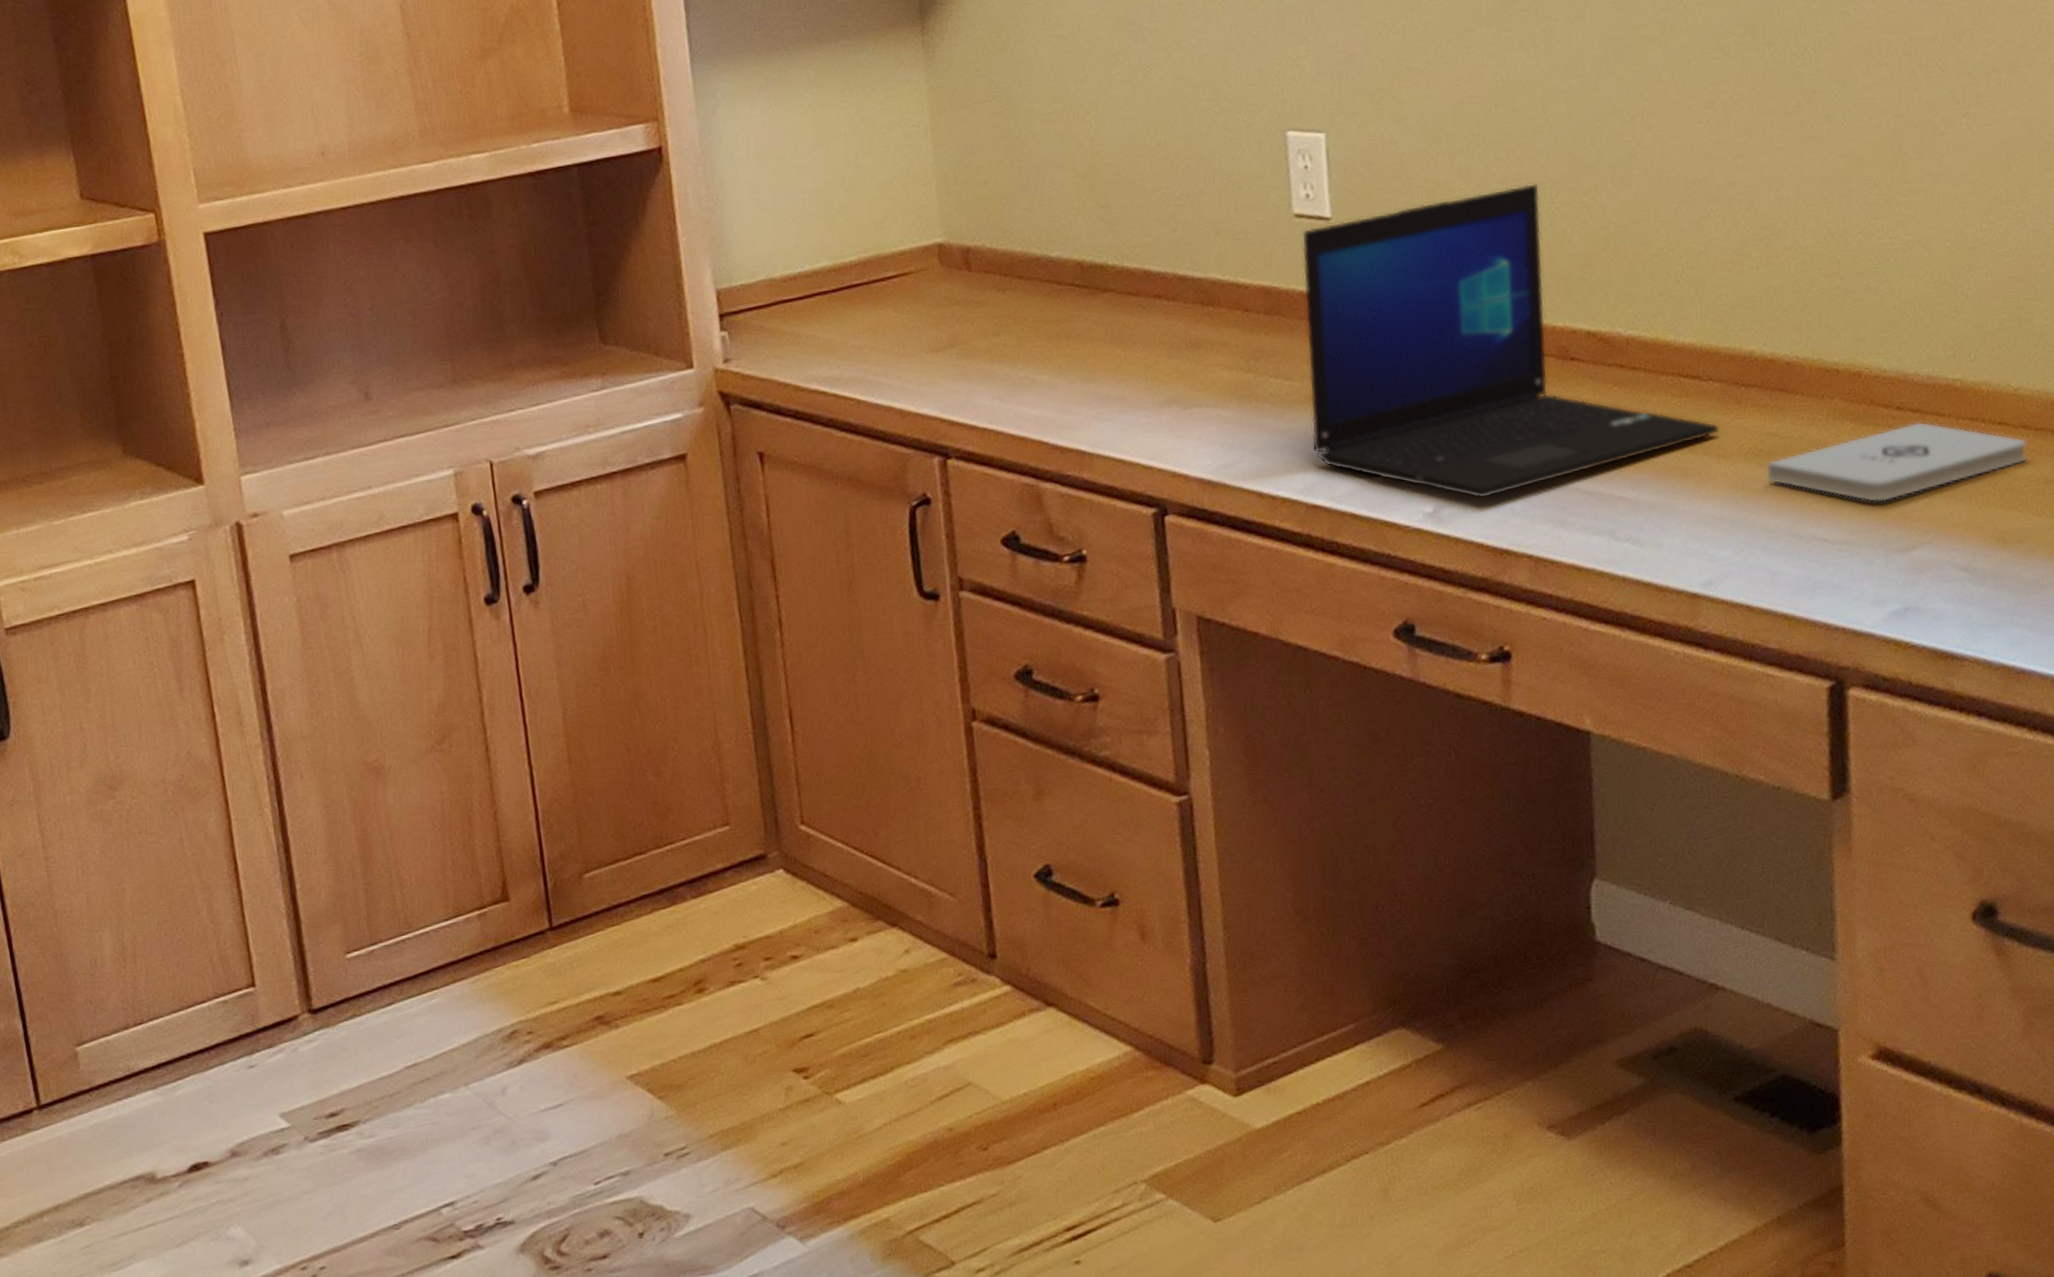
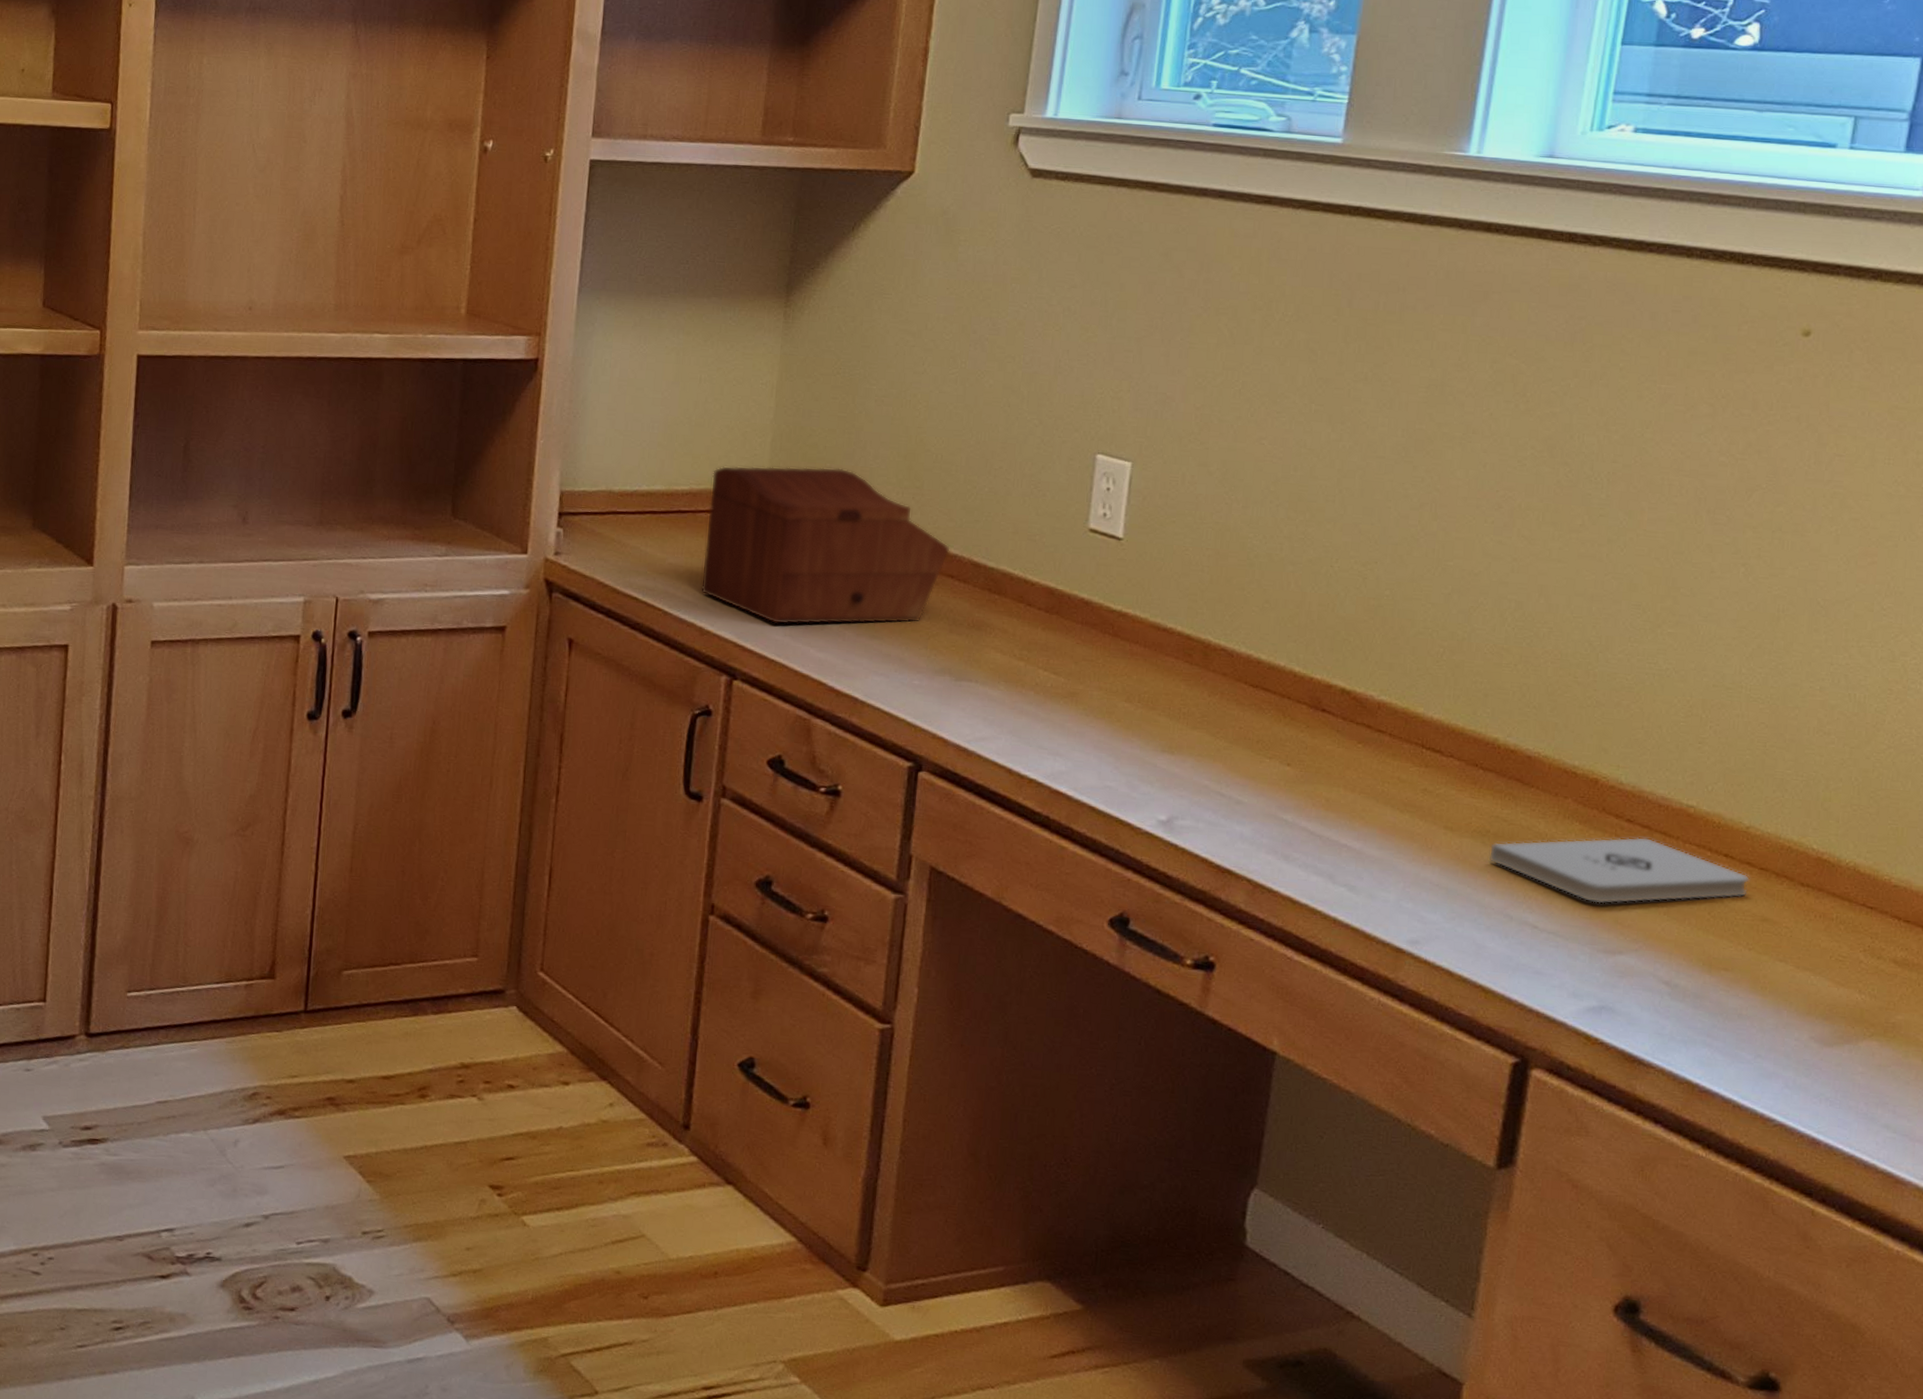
sewing box: none [879,202,1152,389] -> present [700,465,950,625]
laptop: present [1301,182,1720,499] -> none [1066,543,1452,820]

